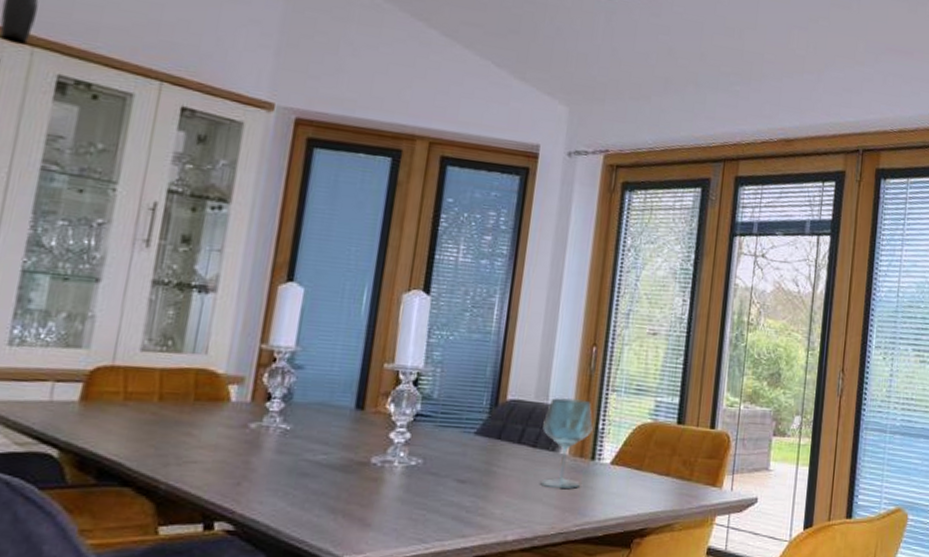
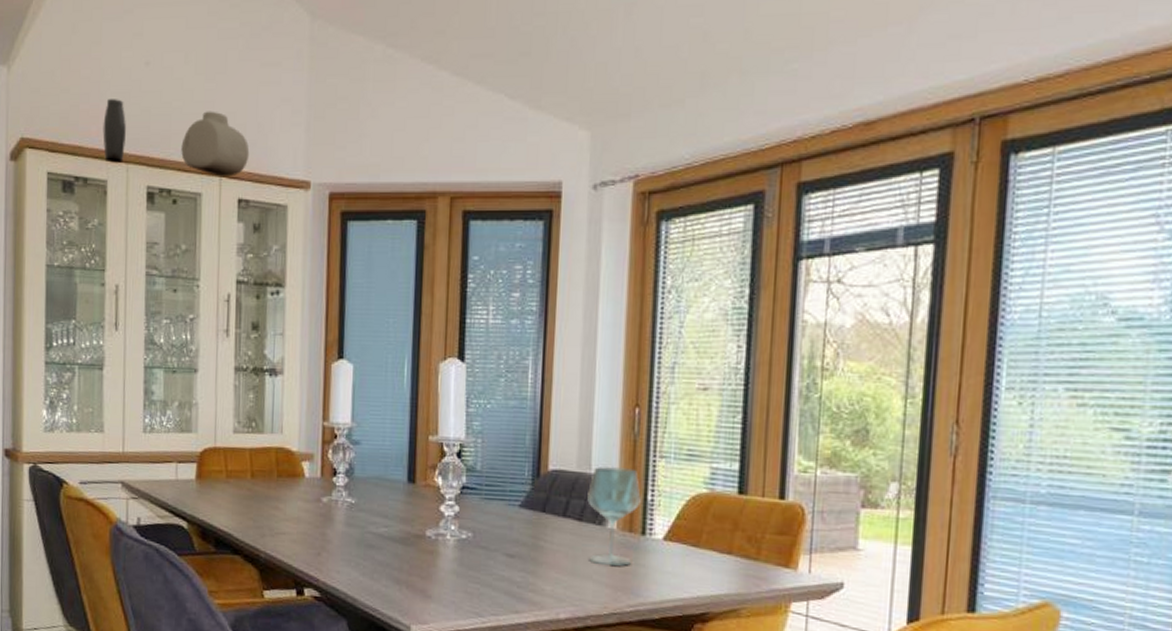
vase: none [111,12,203,84] -> present [181,111,250,177]

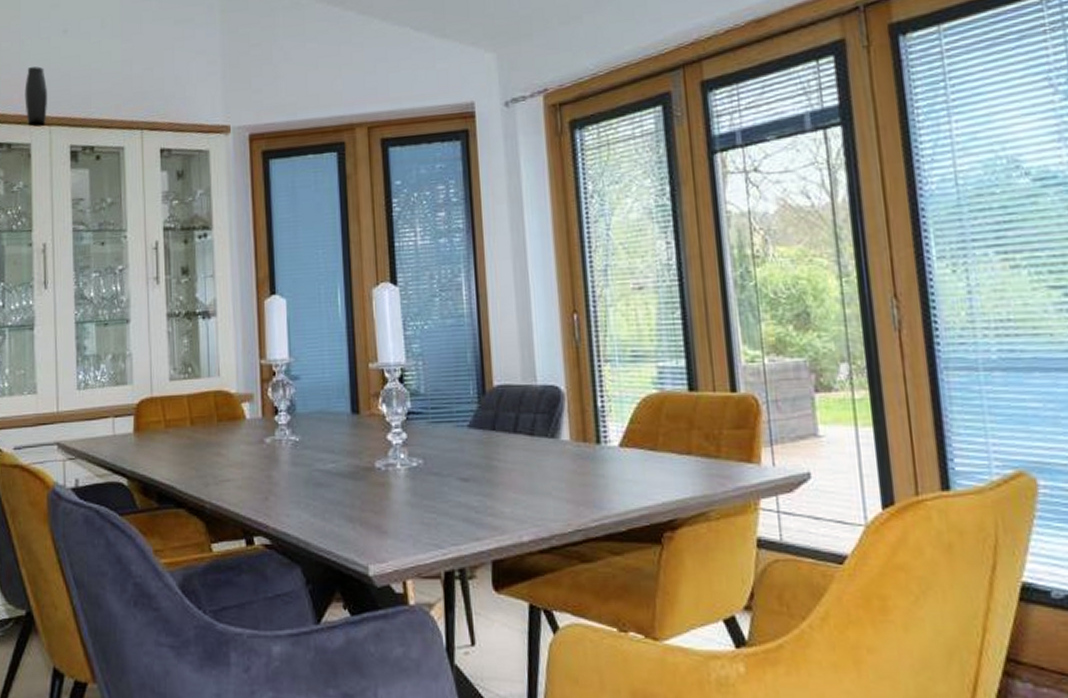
vase: present [181,111,250,177] -> none [102,69,169,130]
wine glass: present [587,467,641,567] -> none [536,376,591,480]

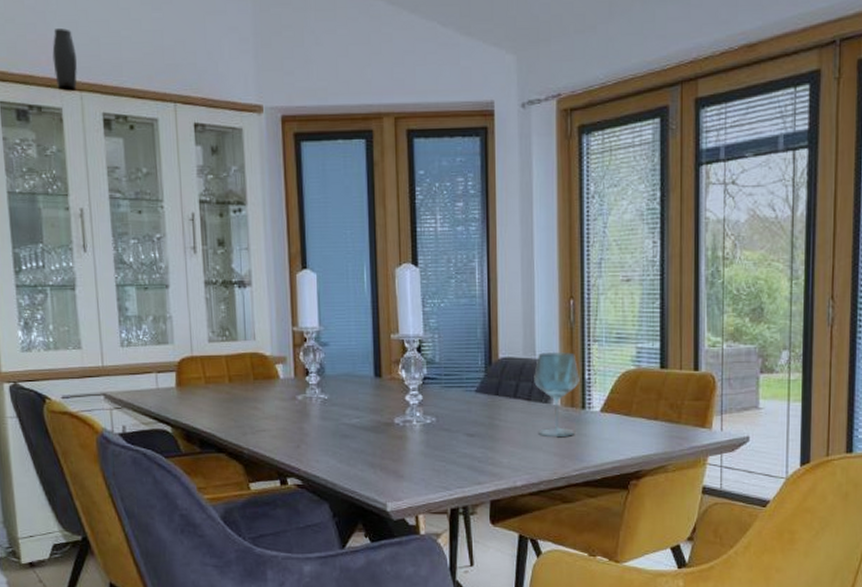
wine glass: none [536,376,591,480] -> present [534,352,580,438]

